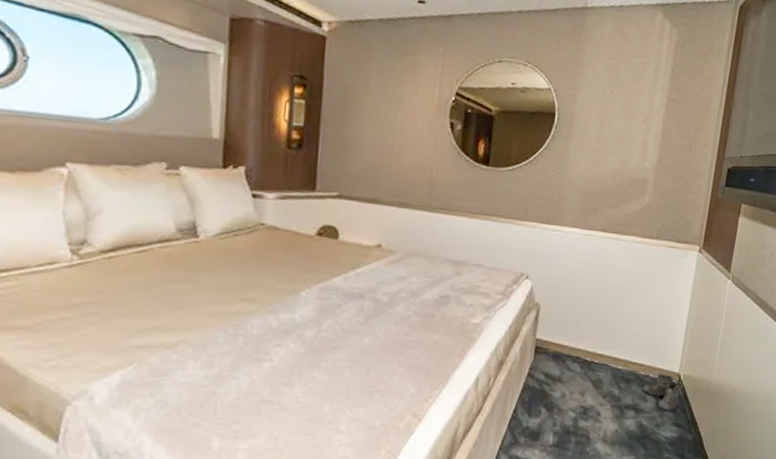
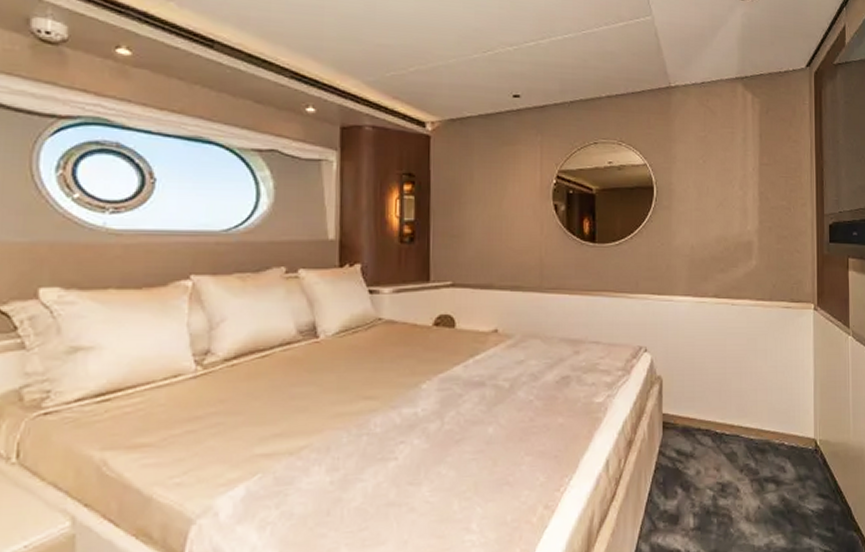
boots: present [642,374,680,411] -> none [779,440,821,481]

